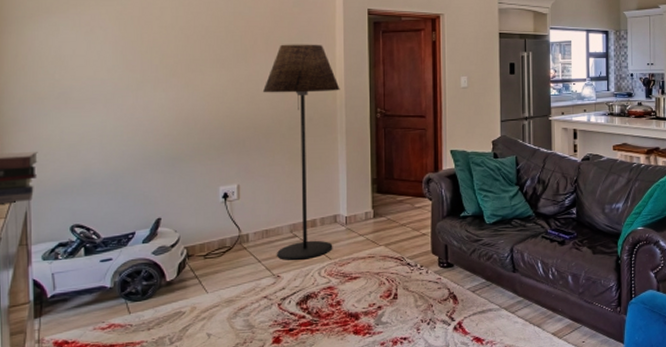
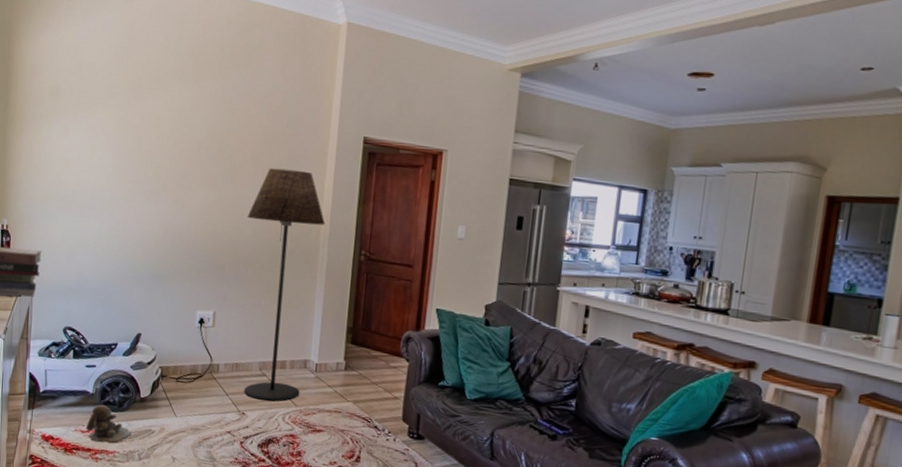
stuffed animal: none [107,296,160,337] -> present [86,404,132,444]

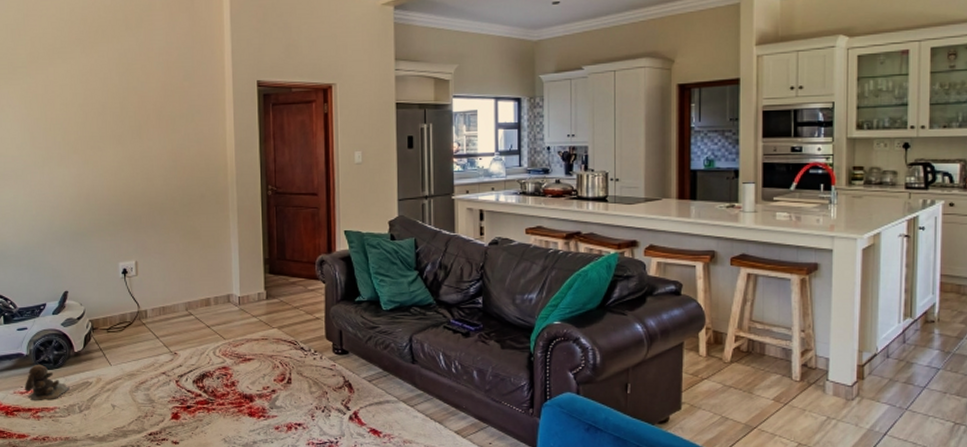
floor lamp: present [244,167,325,402] -> none [156,118,231,338]

